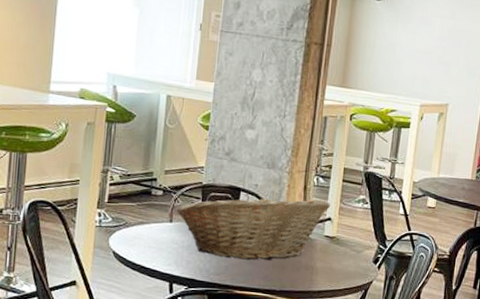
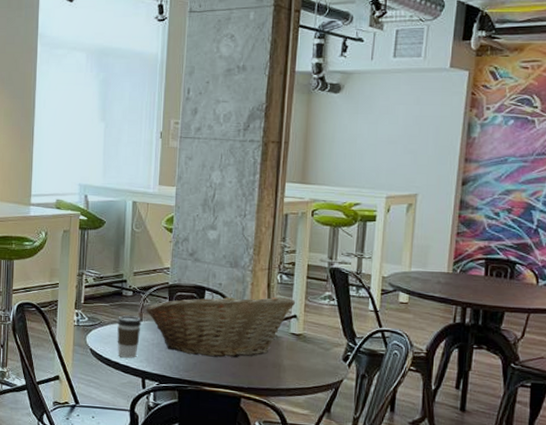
coffee cup: none [143,216,172,261] -> present [117,315,142,358]

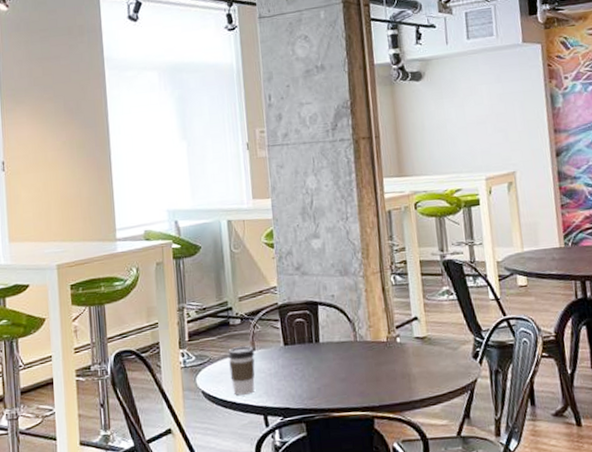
fruit basket: present [145,291,296,358] -> none [257,299,415,379]

